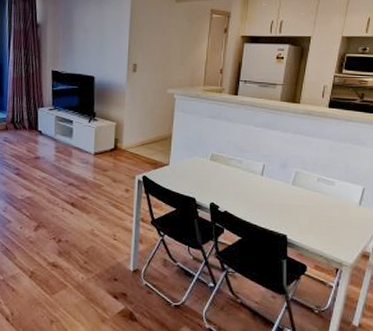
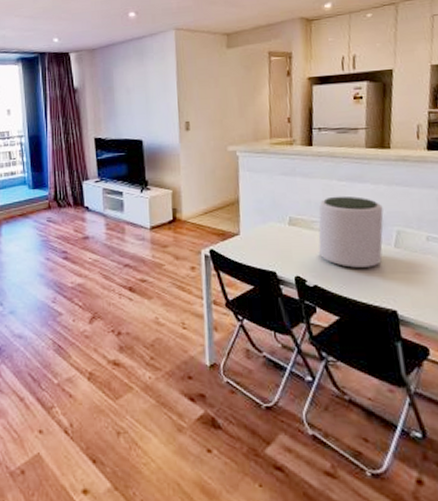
plant pot: none [232,139,287,200] -> present [318,196,384,268]

